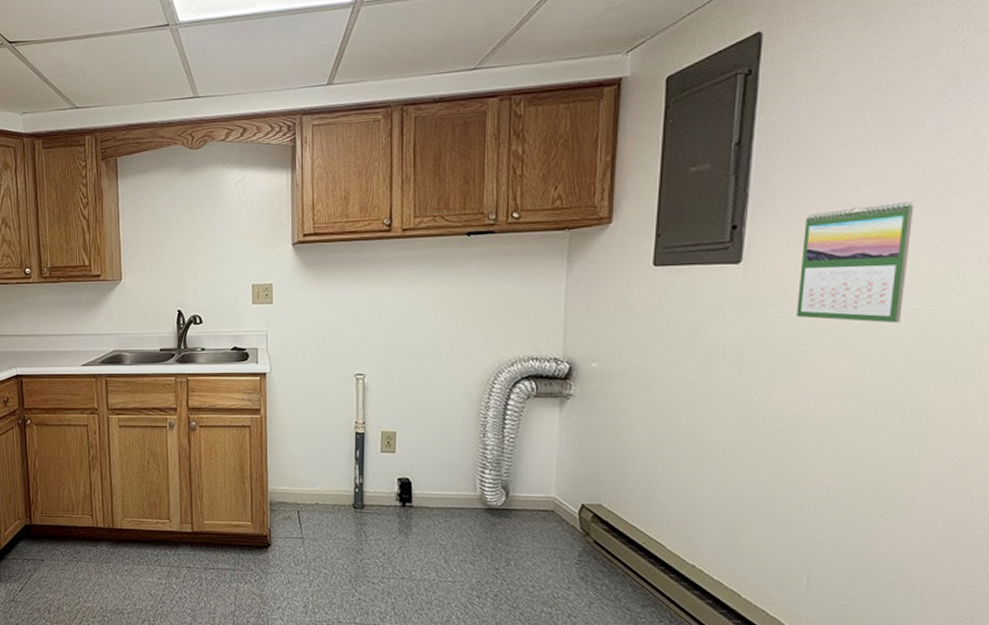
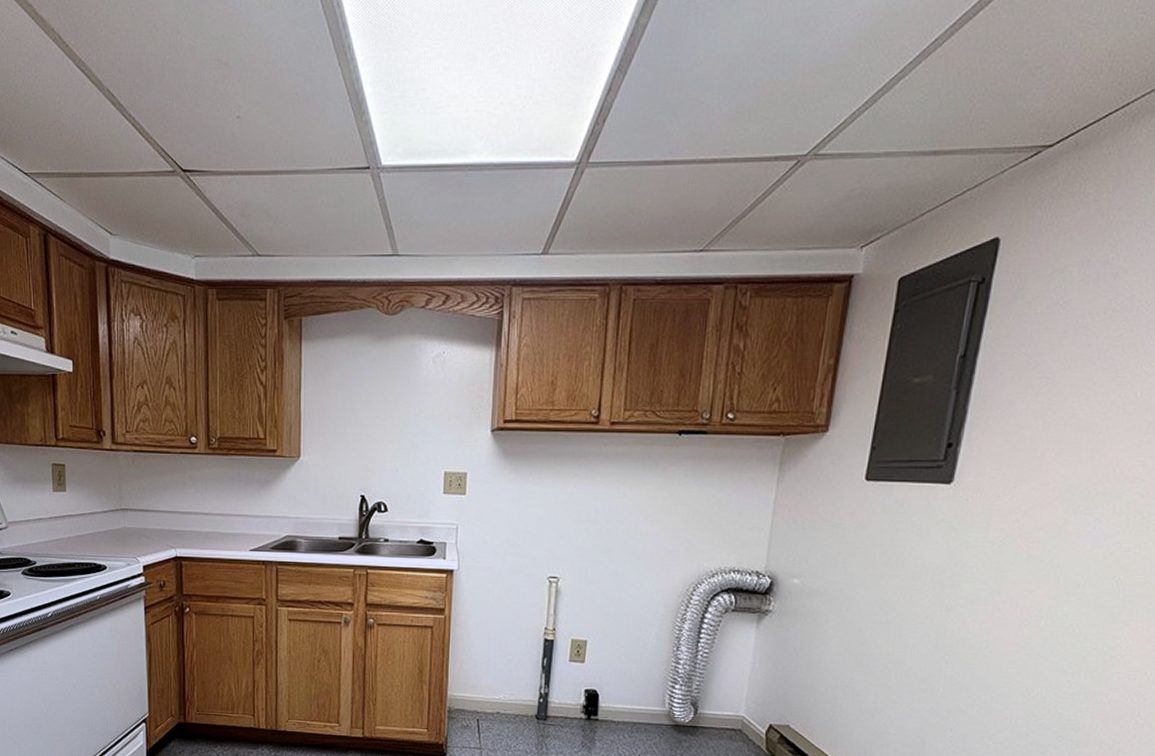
calendar: present [796,202,914,323] -> none [1000,431,1126,556]

